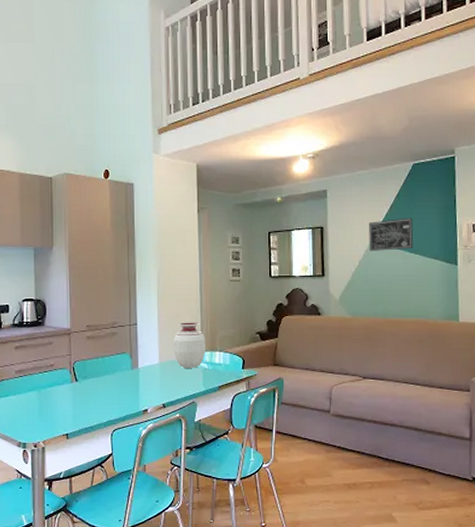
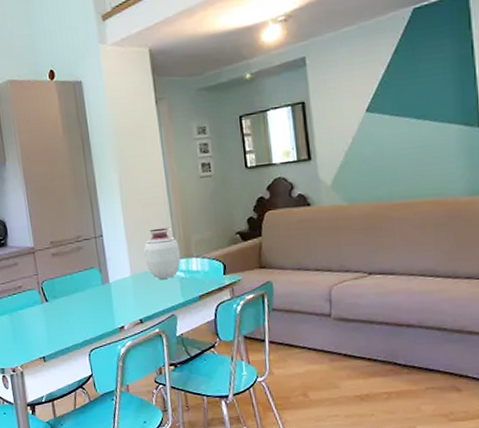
wall art: present [369,217,414,251] -> none [361,75,421,123]

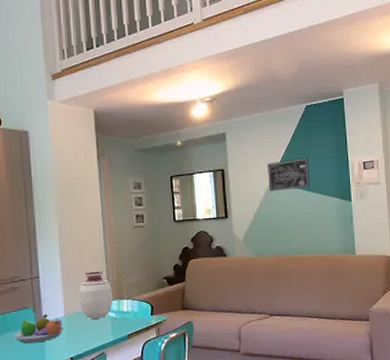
fruit bowl: none [81,273,132,304] -> present [13,313,64,344]
wall art: none [361,75,421,123] -> present [268,157,310,191]

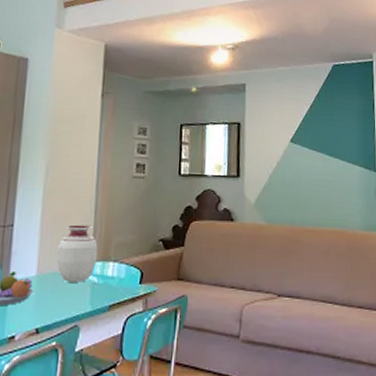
wall art: present [268,157,310,191] -> none [287,119,333,153]

